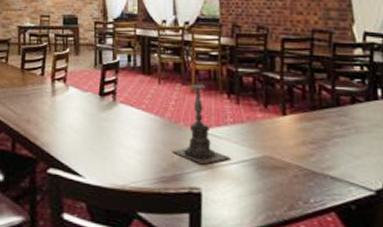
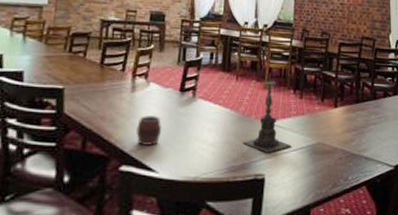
cup: none [60,120,85,150] -> present [136,116,162,145]

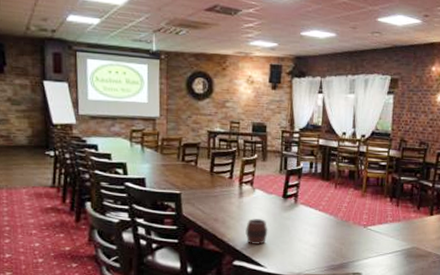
candle holder: present [243,72,291,153] -> none [342,181,387,255]

